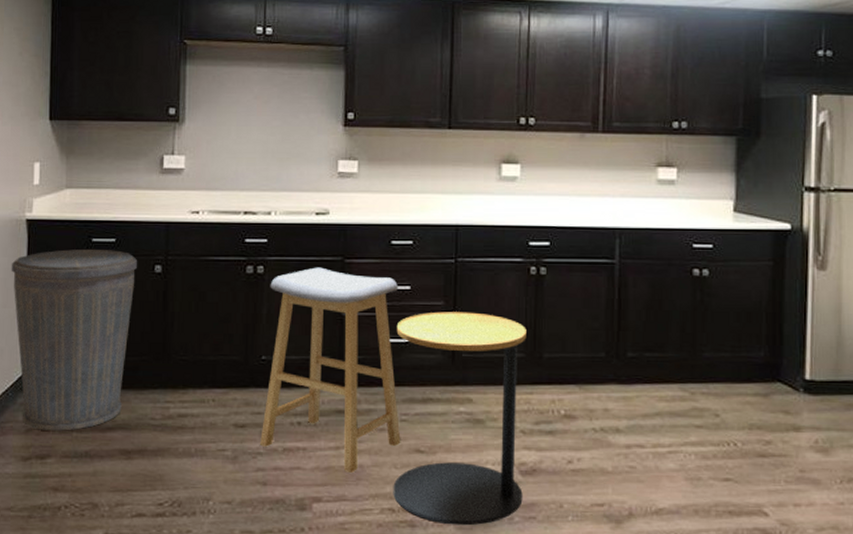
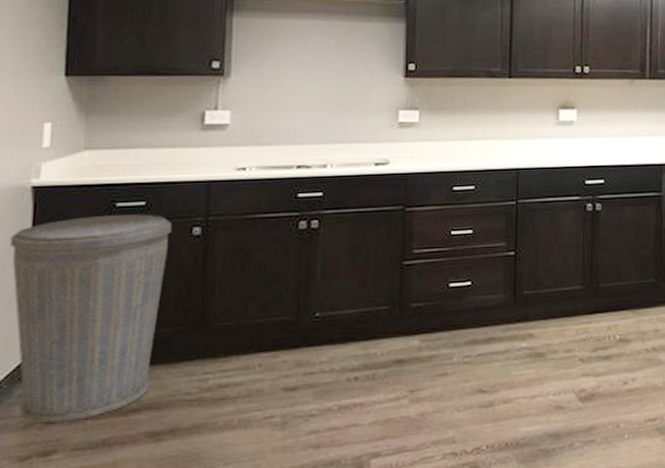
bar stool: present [260,267,401,474] -> none [313,217,463,423]
side table: present [393,311,527,526] -> none [455,250,584,460]

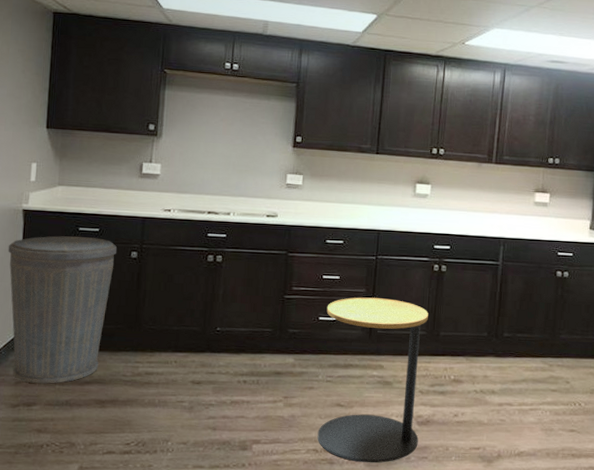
side table: none [455,250,584,460] -> present [317,297,428,463]

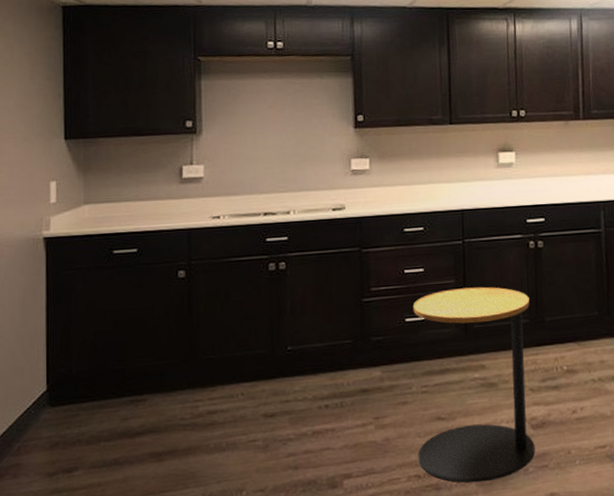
trash can: present [8,236,117,384] -> none [29,260,160,444]

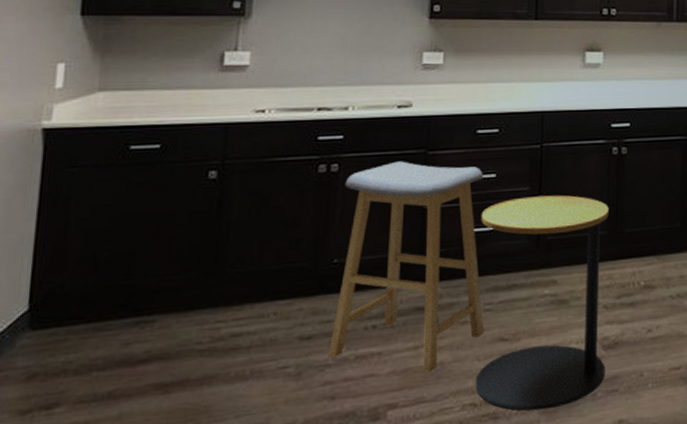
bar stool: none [290,258,423,448] -> present [329,161,484,373]

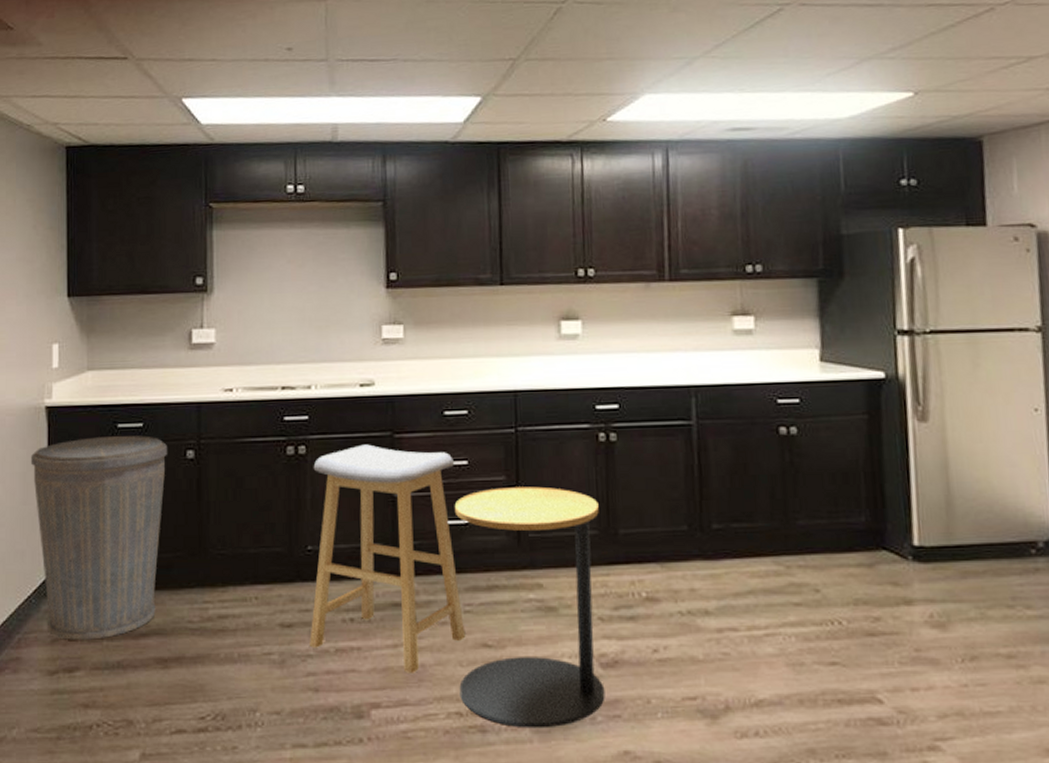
trash can: none [17,157,187,375] -> present [30,436,167,640]

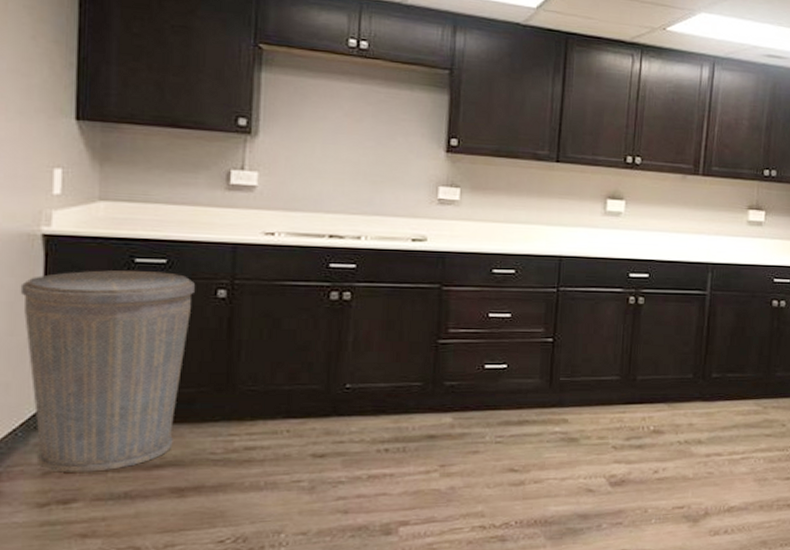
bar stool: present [310,444,466,675] -> none [342,294,499,496]
side table: present [454,486,605,728] -> none [484,338,623,536]

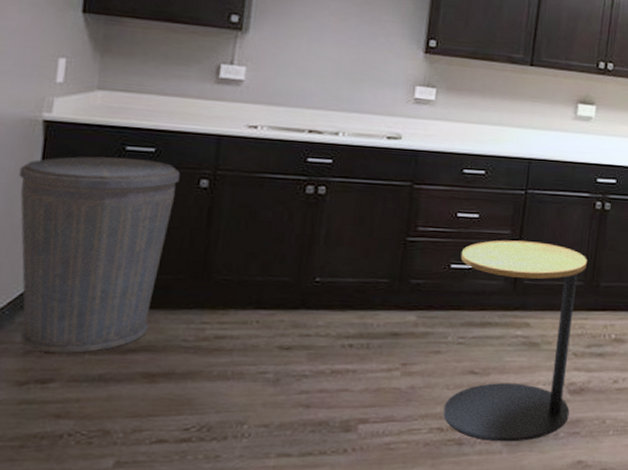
side table: none [484,338,623,536] -> present [443,240,587,442]

